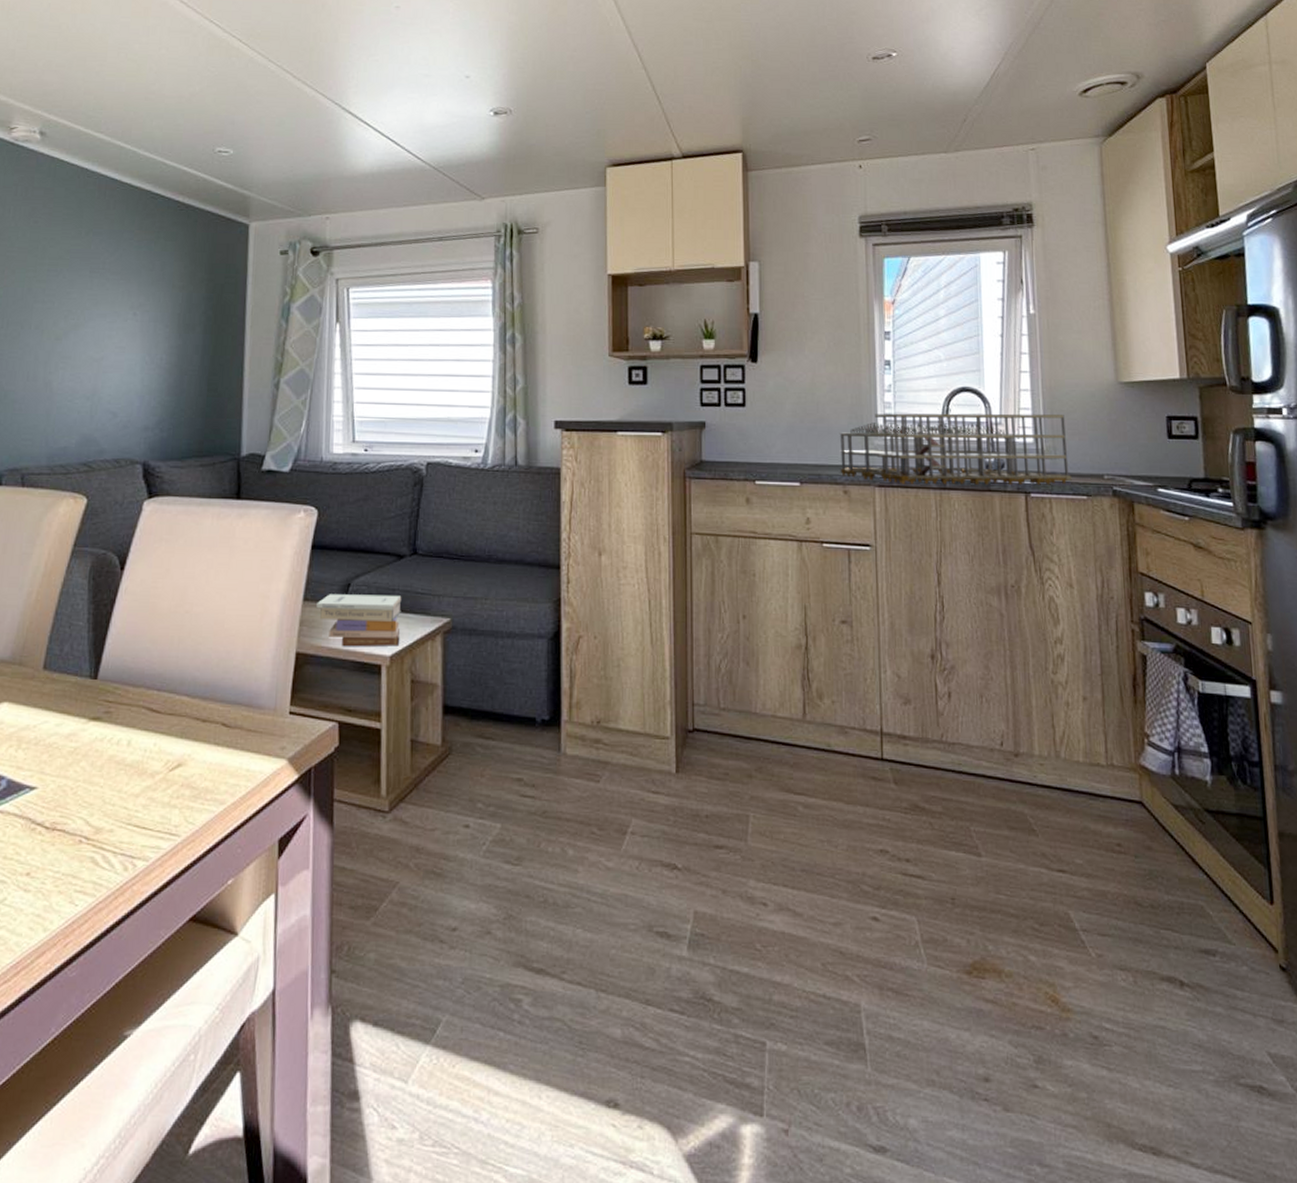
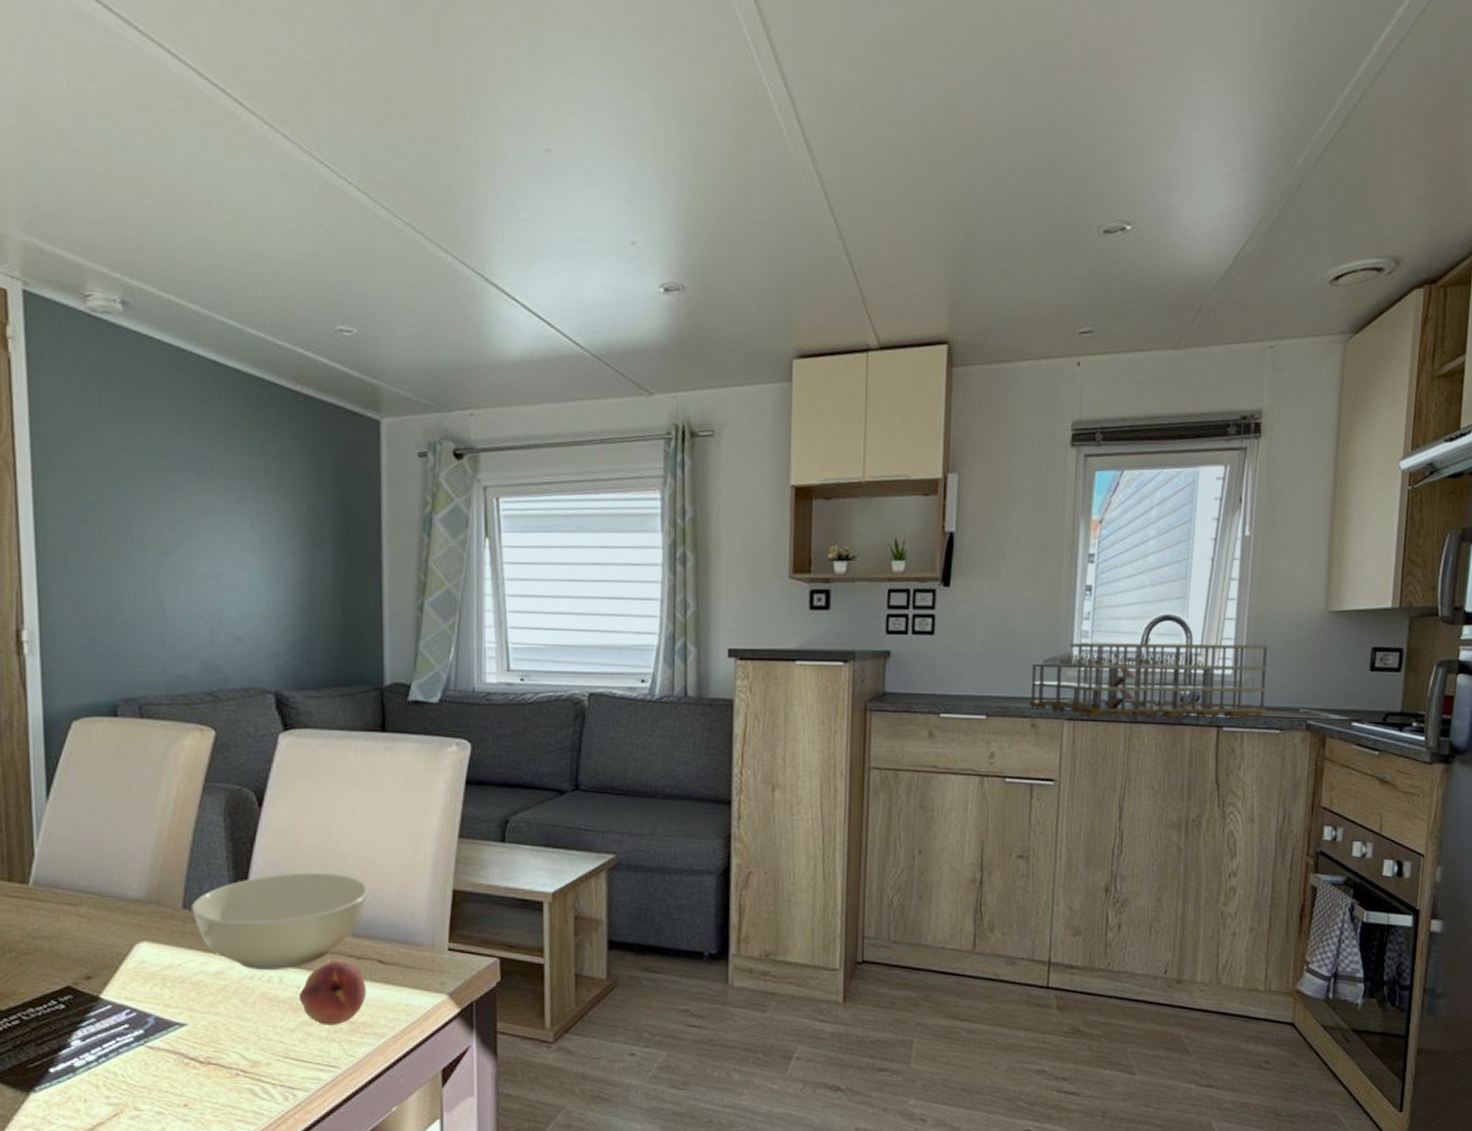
bowl: none [50,634,218,732] -> present [191,872,369,969]
fruit: none [145,722,210,791] -> present [299,960,367,1025]
books: present [317,594,402,647] -> none [473,831,564,884]

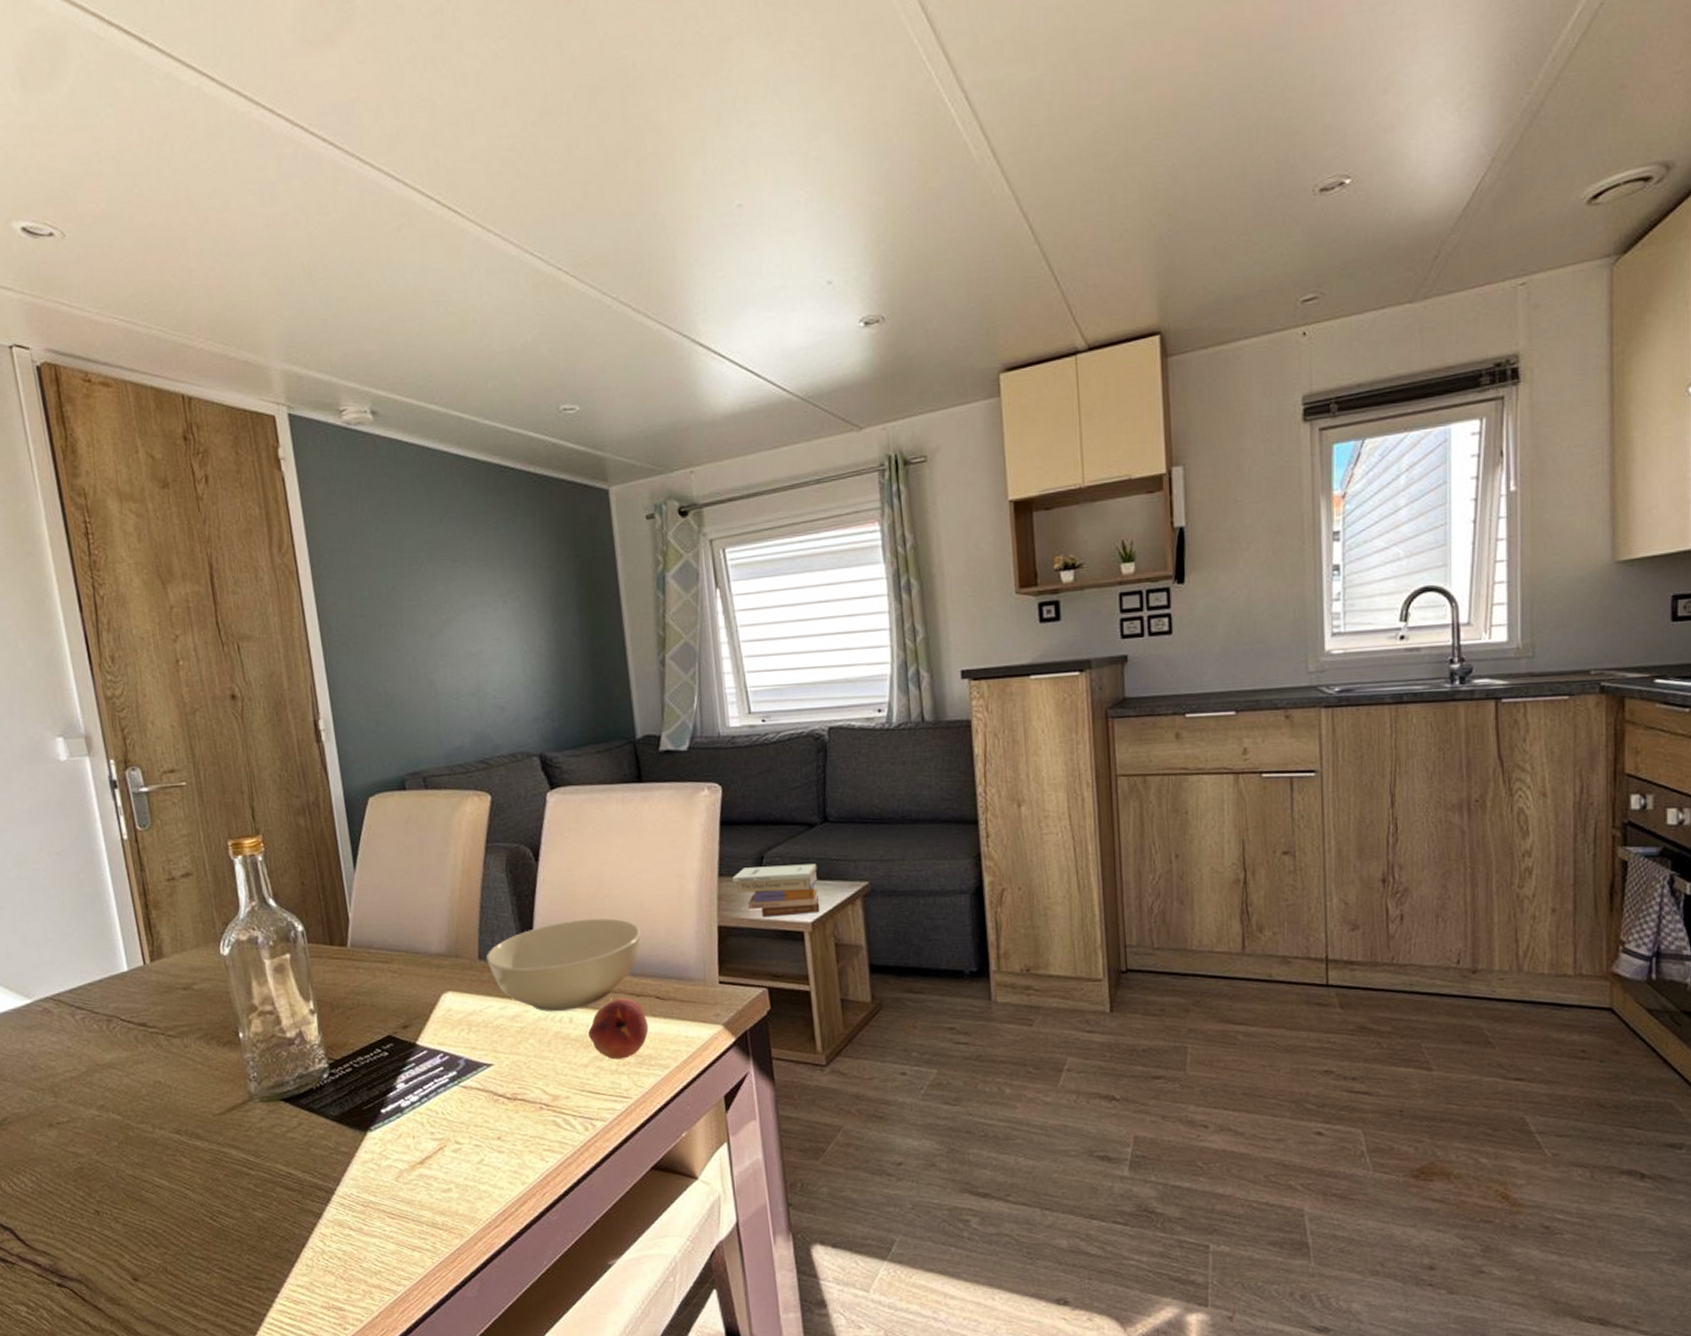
books: none [473,831,564,884] -> present [732,863,820,917]
dish rack: present [1029,642,1268,720] -> none [1279,606,1552,702]

